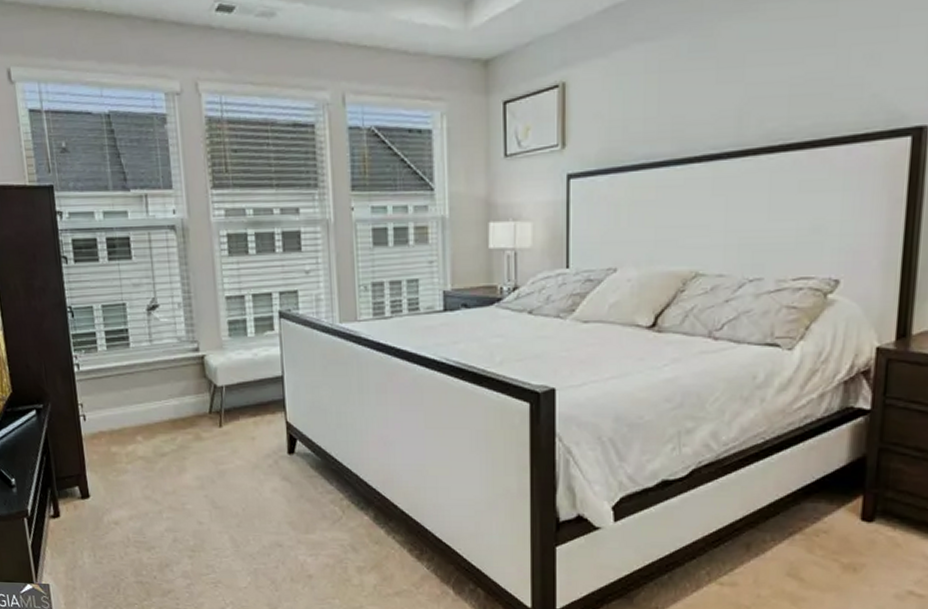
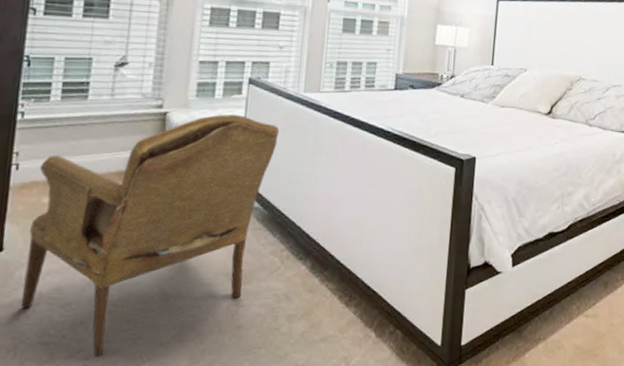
armchair: none [103,353,320,598] -> present [20,114,280,358]

